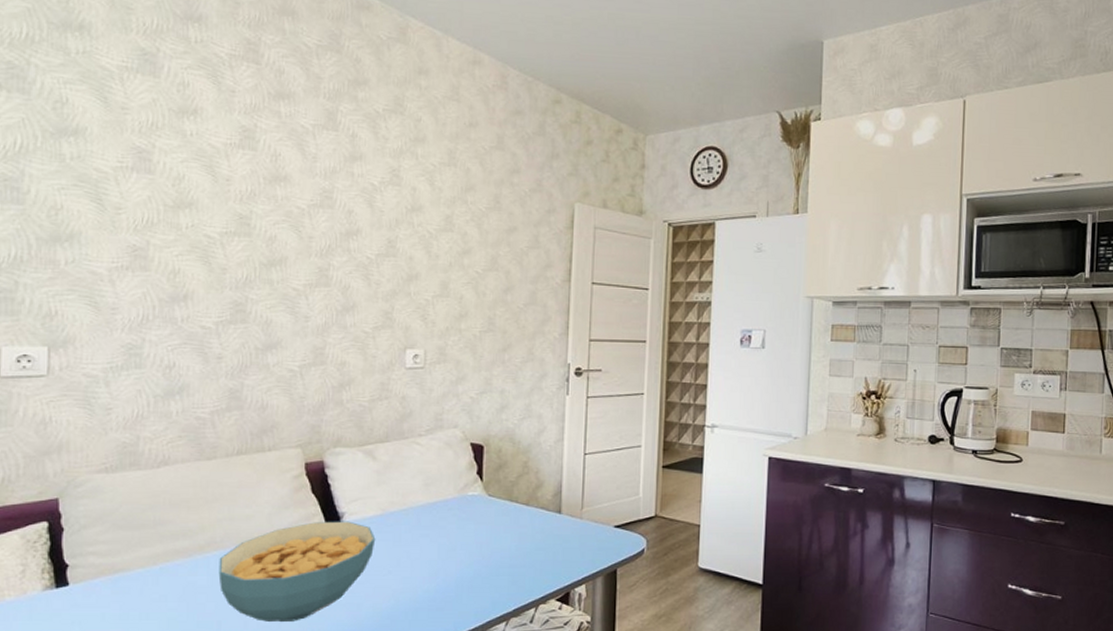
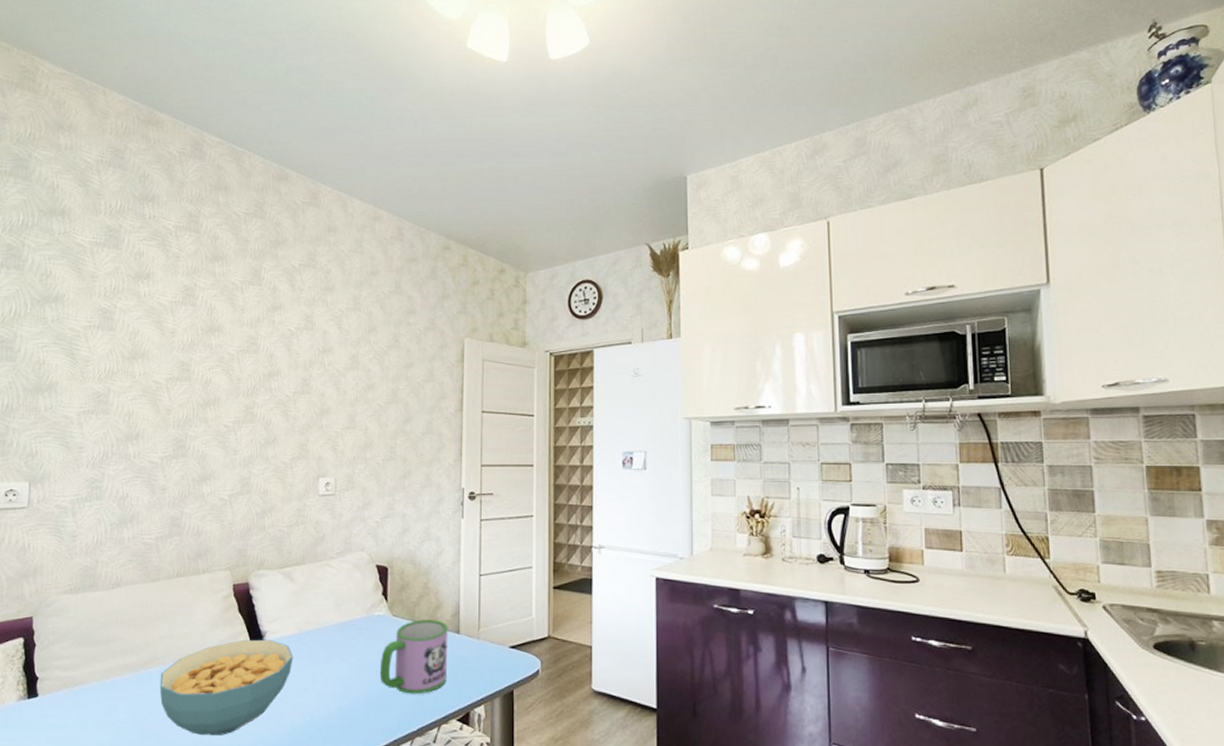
mug: none [472,499,549,575] -> present [379,619,448,694]

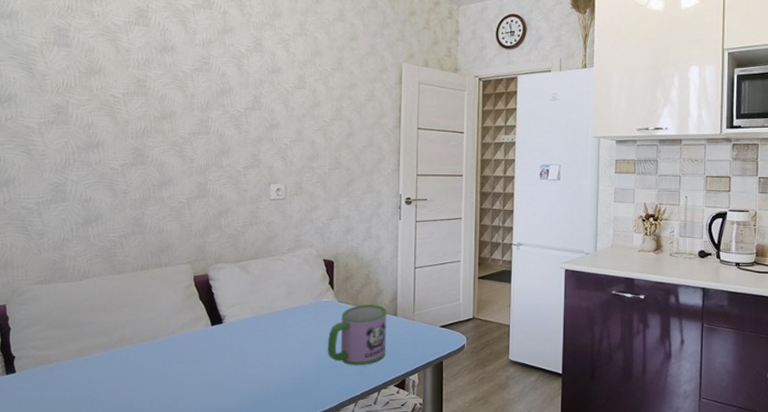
cereal bowl: present [159,639,294,735] -> none [129,322,250,402]

